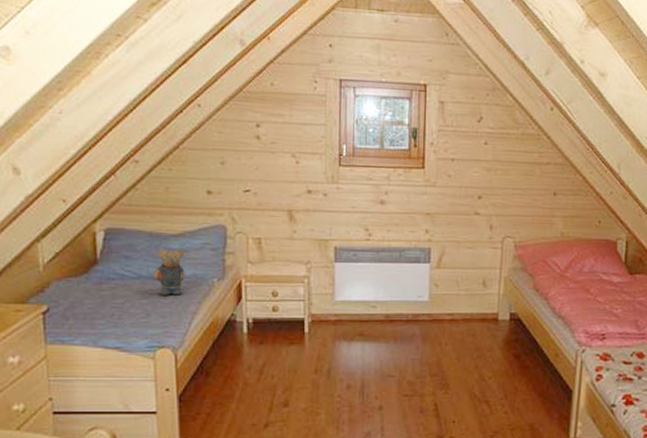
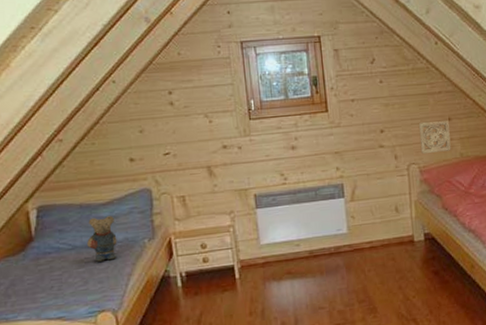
wall ornament: none [518,193,553,229] -> present [418,120,451,155]

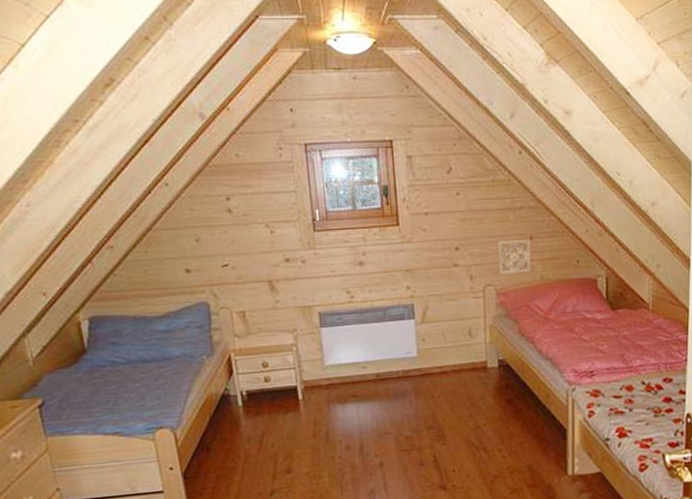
teddy bear: present [87,216,118,262] -> none [142,330,175,377]

